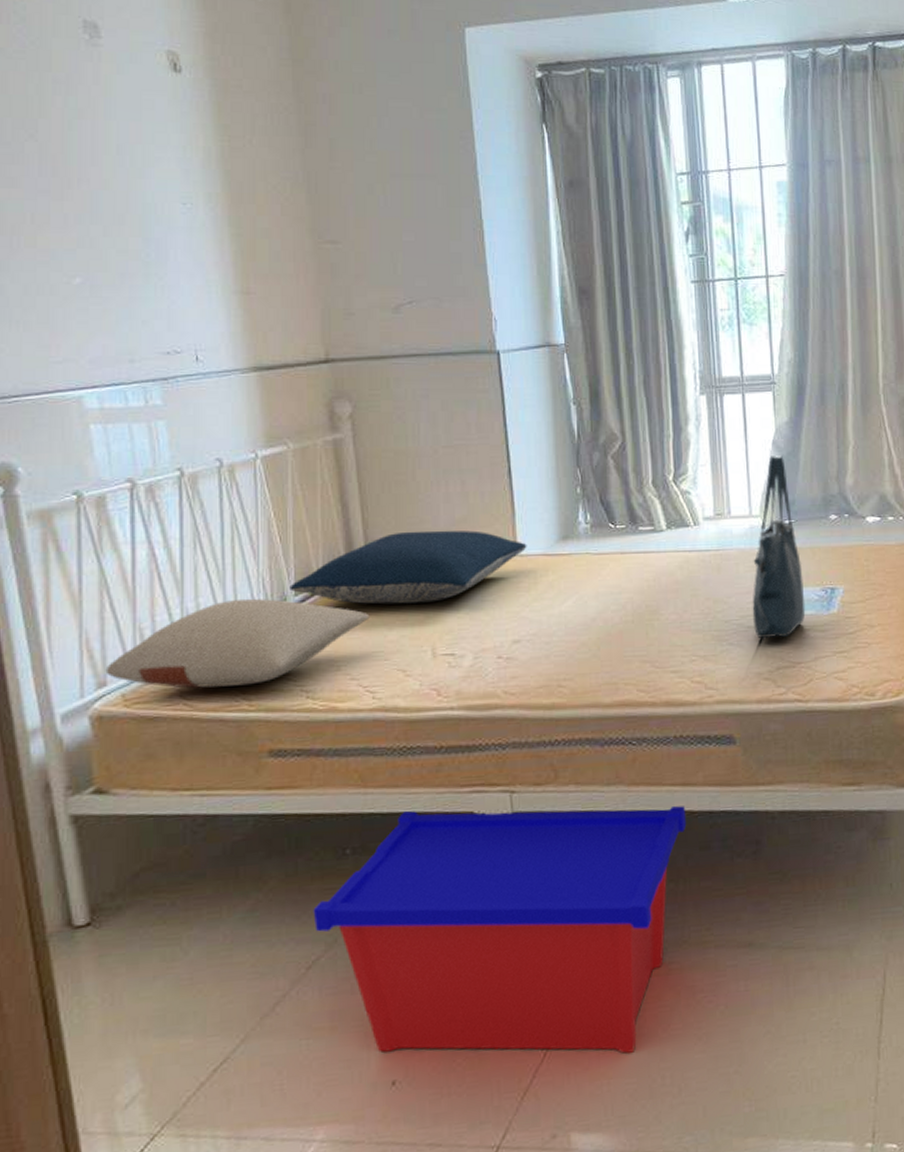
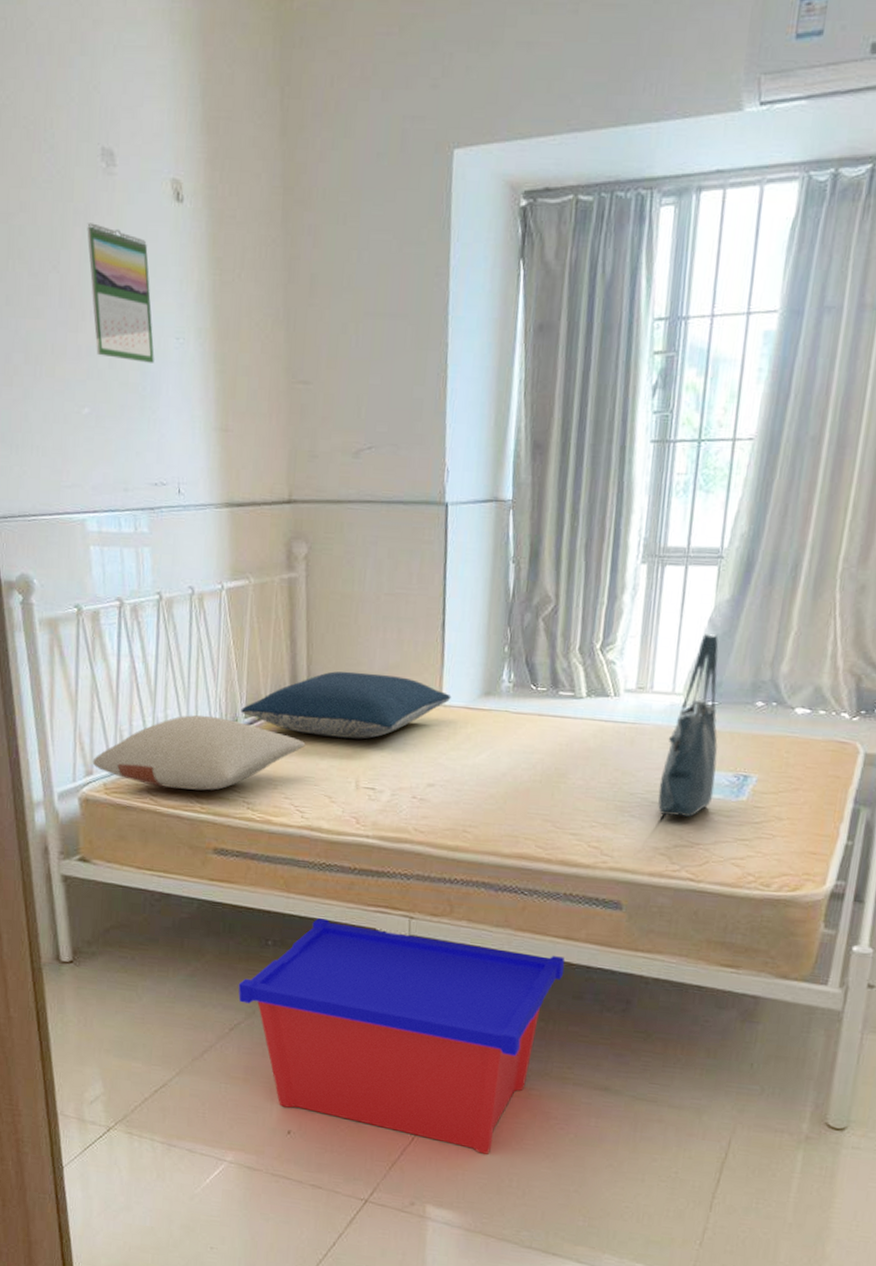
calendar: none [69,92,158,229] -> present [87,223,154,363]

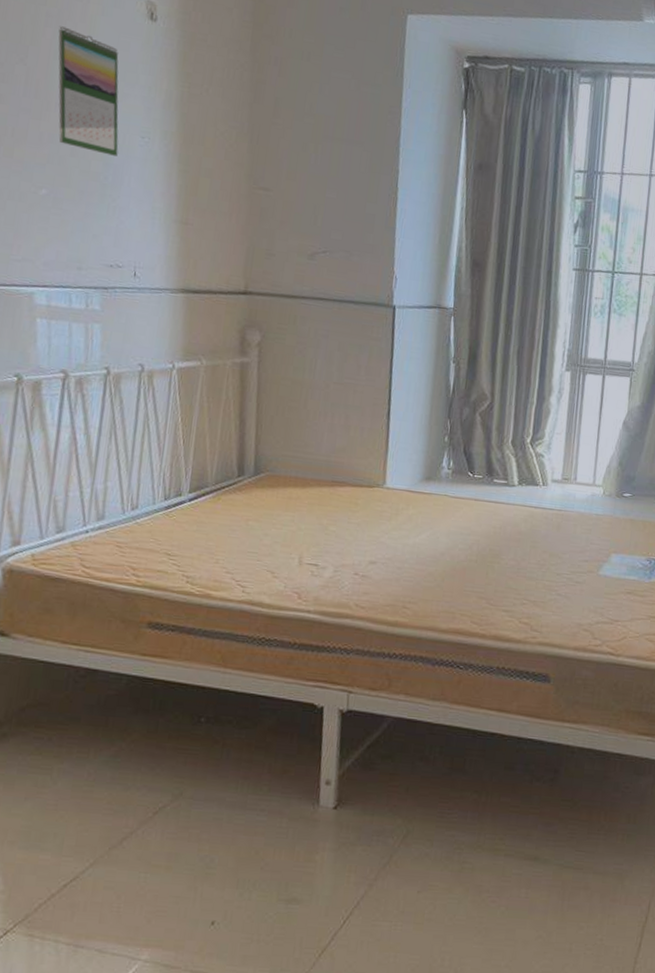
pillow: present [92,715,306,791] -> none [20,488,250,564]
storage bin: present [238,918,565,1154] -> none [165,694,497,933]
pillow: present [241,671,451,739] -> none [185,451,395,517]
tote bag: present [658,634,719,818] -> none [581,434,633,597]

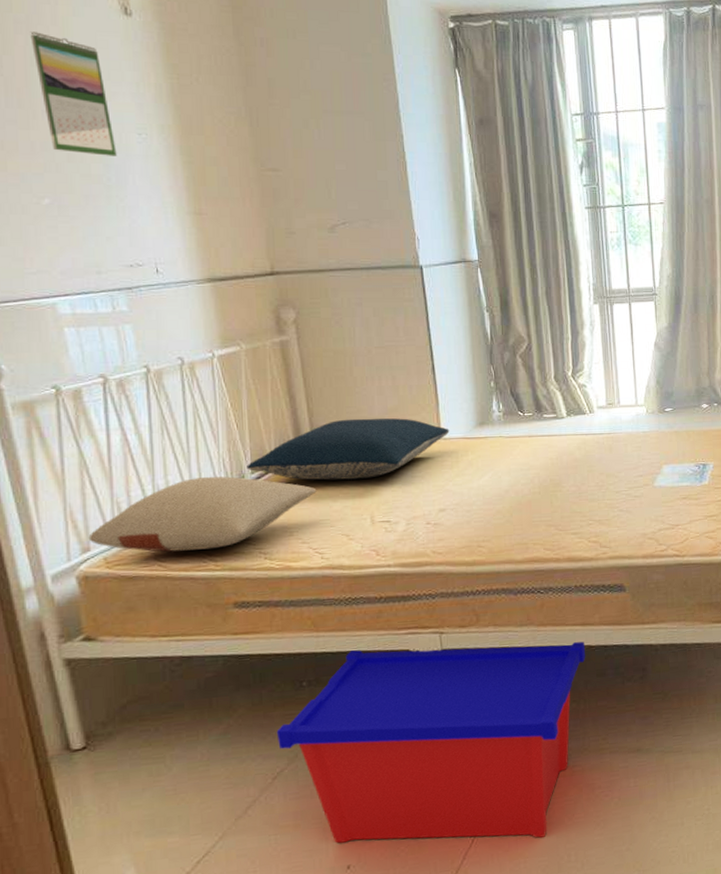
pillow: none [20,488,250,564] -> present [88,476,317,552]
storage bin: none [165,694,497,933] -> present [276,641,586,844]
pillow: none [185,451,395,517] -> present [246,418,450,481]

